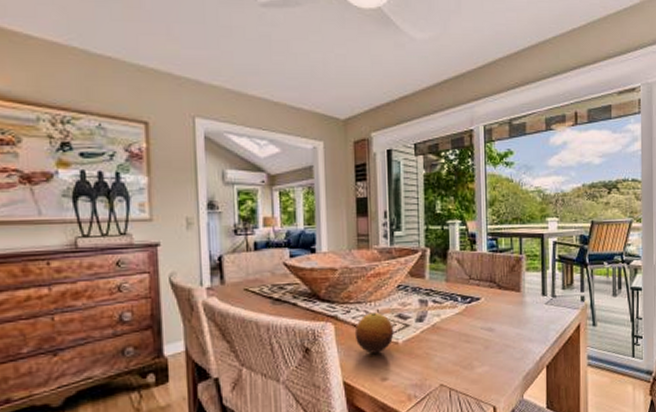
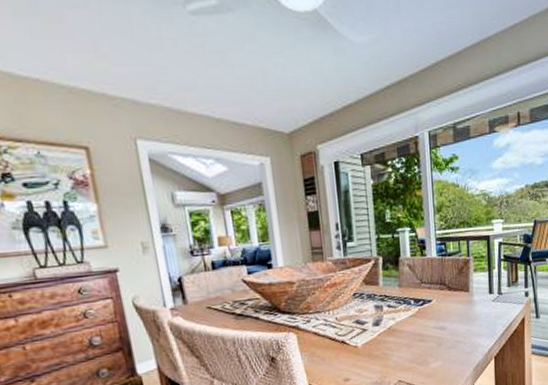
fruit: present [354,312,394,353] -> none [316,320,353,358]

